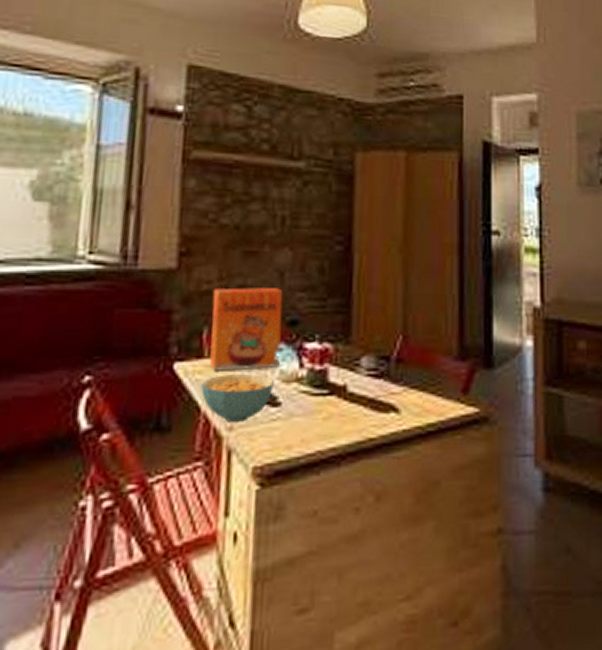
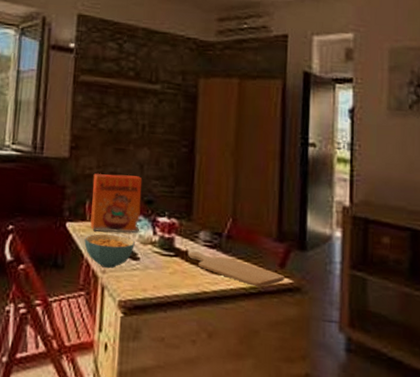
chopping board: none [347,385,469,423] -> present [188,251,285,287]

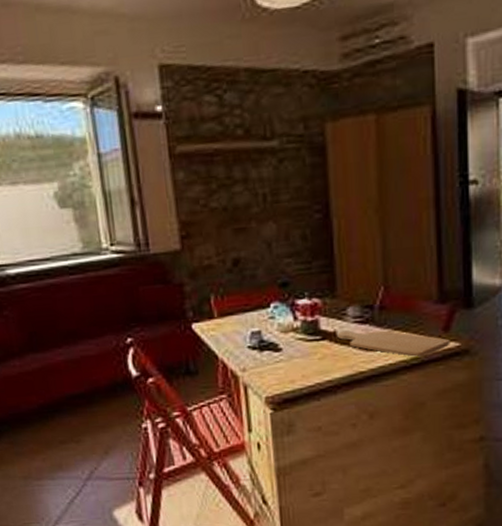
cereal bowl: present [84,234,135,268] -> none [216,328,274,365]
cereal box: present [90,173,143,233] -> none [213,257,277,328]

